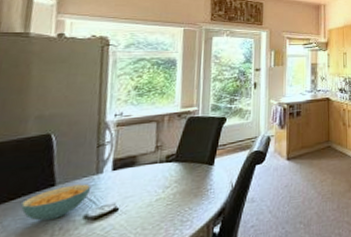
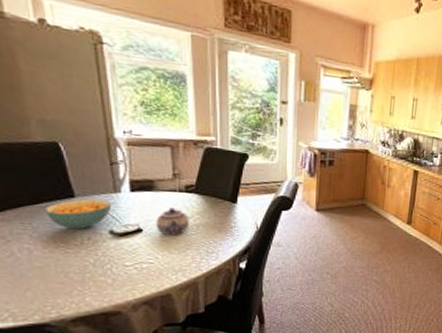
teapot: none [132,180,167,210] -> present [155,207,190,235]

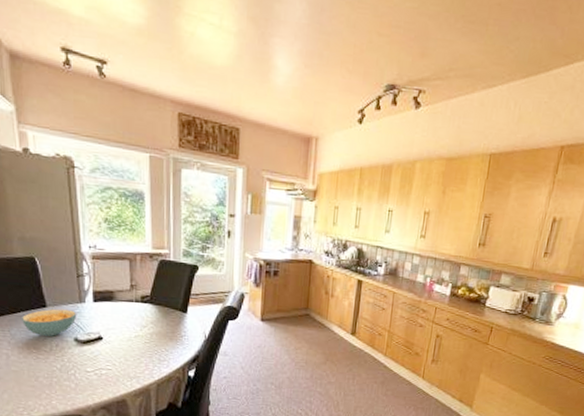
teapot: present [155,207,190,235] -> none [114,317,144,343]

